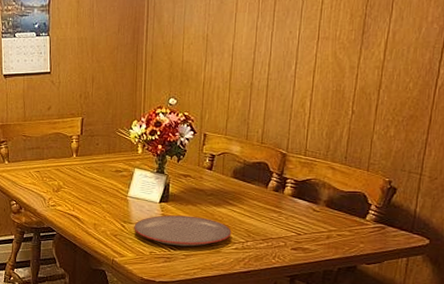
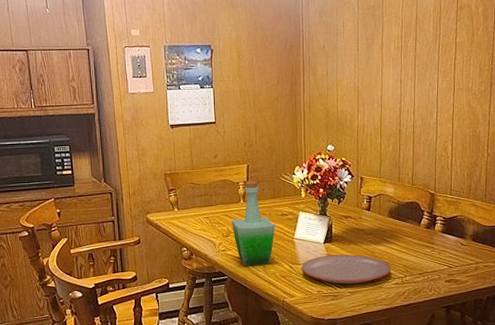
bottle: none [63,135,109,223] -> present [231,181,276,266]

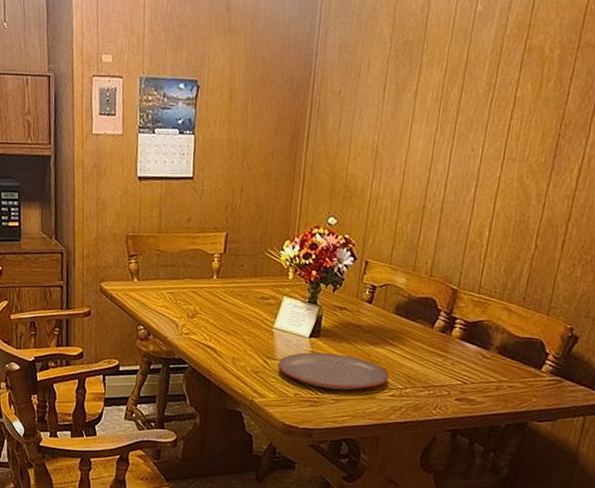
bottle: present [231,181,276,266] -> none [199,254,253,356]

